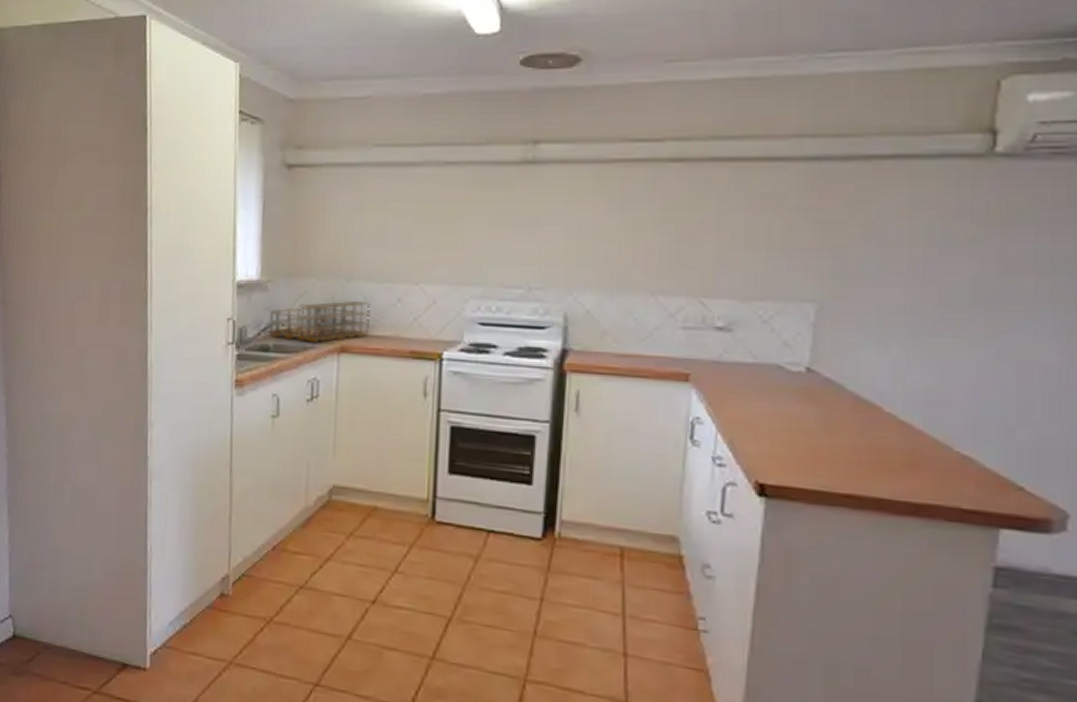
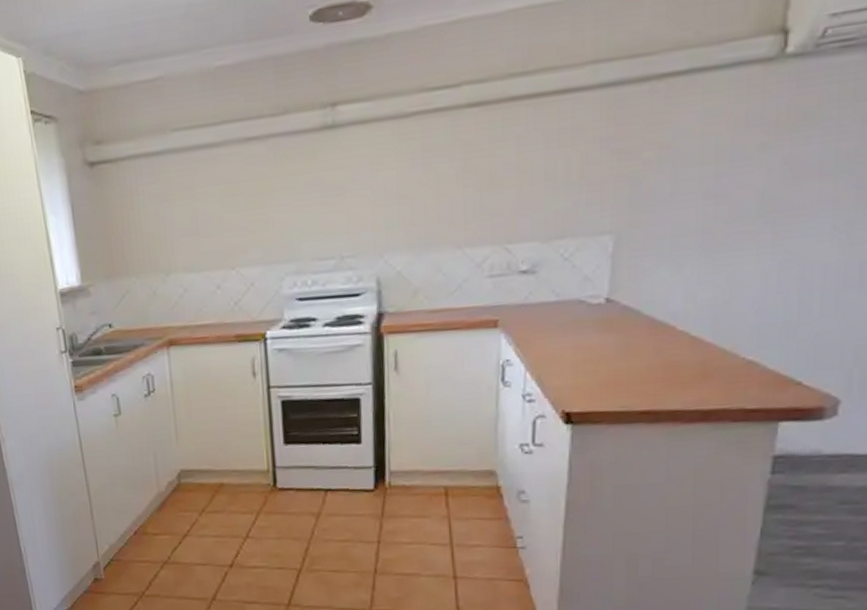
dish rack: present [268,301,371,344] -> none [95,293,195,341]

